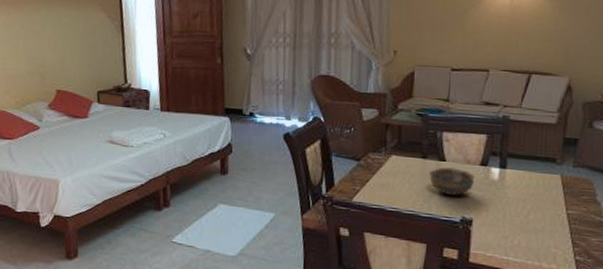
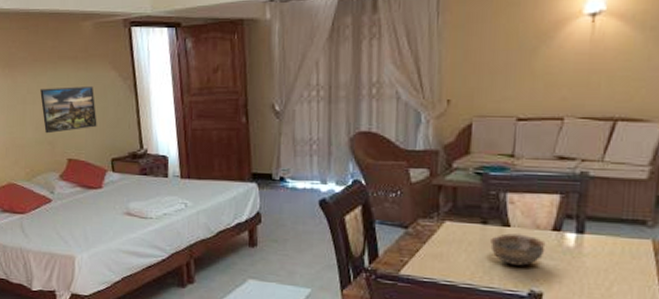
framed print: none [33,24,86,66] -> present [40,85,97,134]

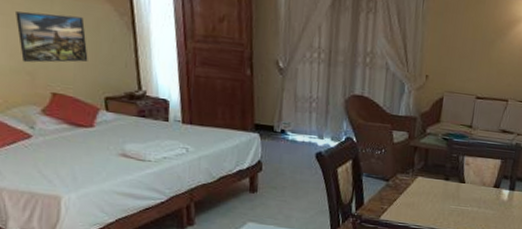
bowl: present [490,233,546,266] -> none [449,188,489,214]

